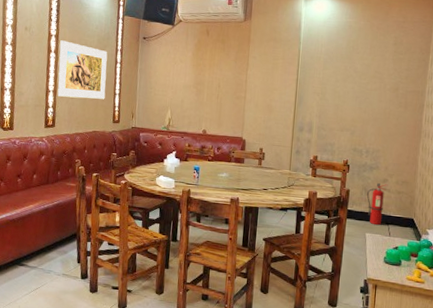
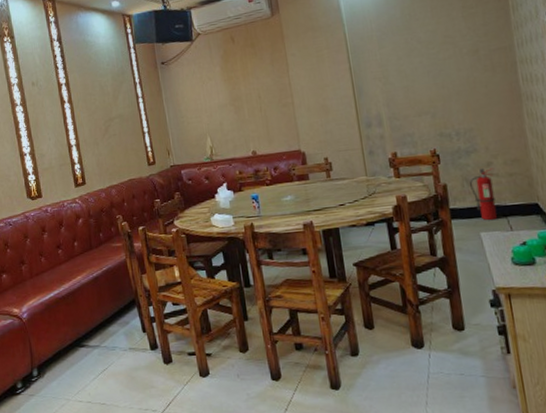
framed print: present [57,40,108,100] -> none [72,86,134,150]

